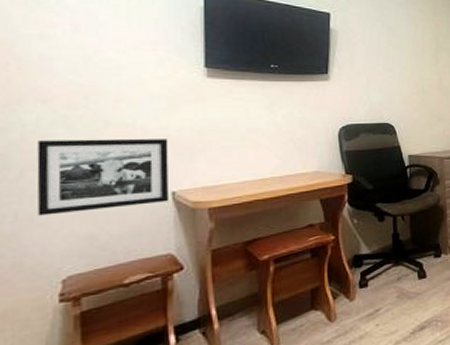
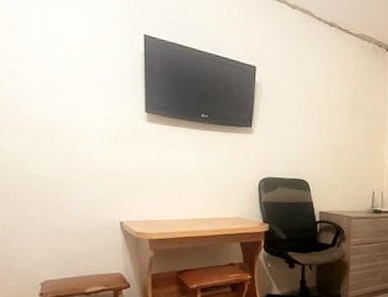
picture frame: present [37,138,170,216] -> none [16,166,118,230]

